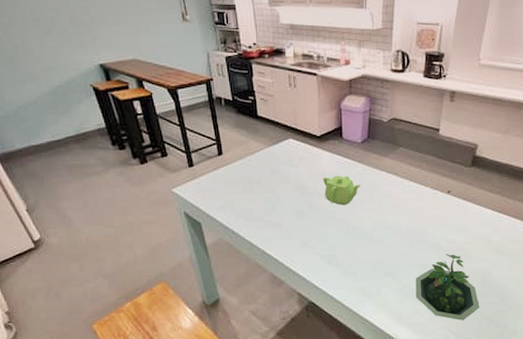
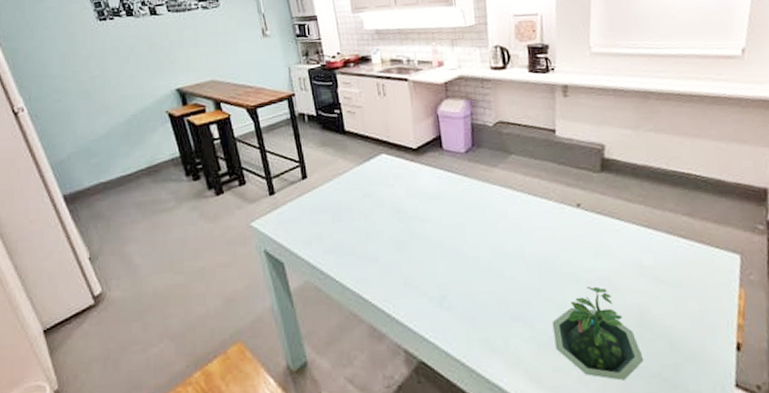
teapot: present [323,175,362,206] -> none [424,193,471,231]

